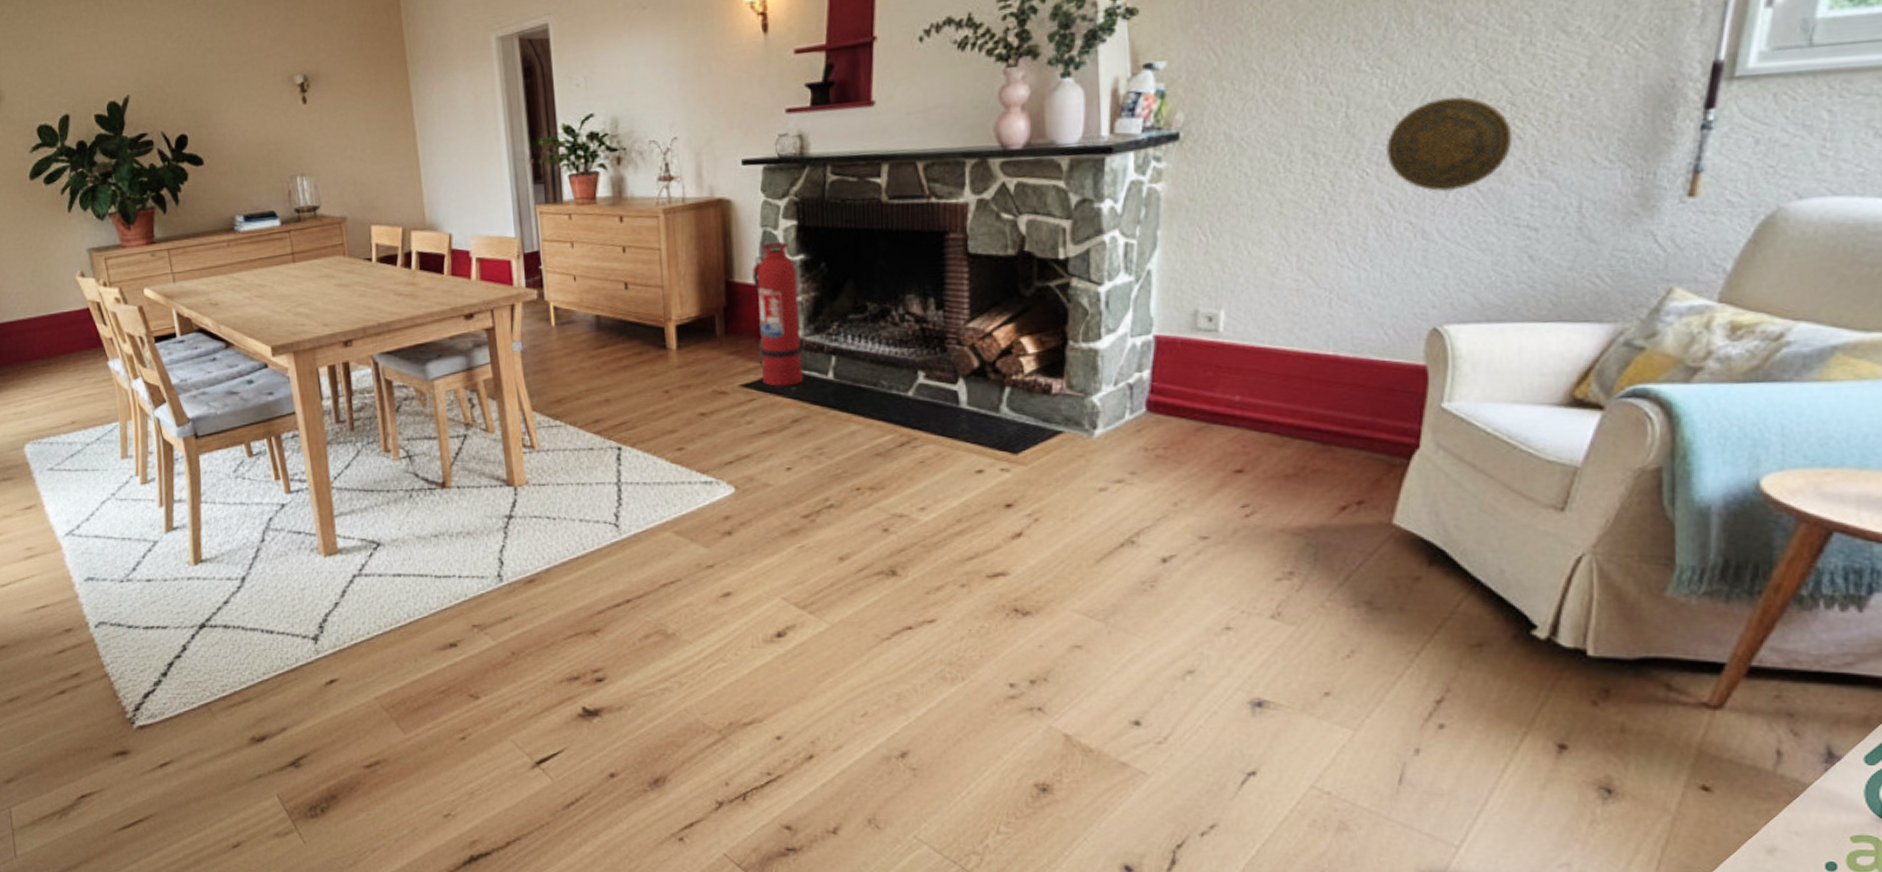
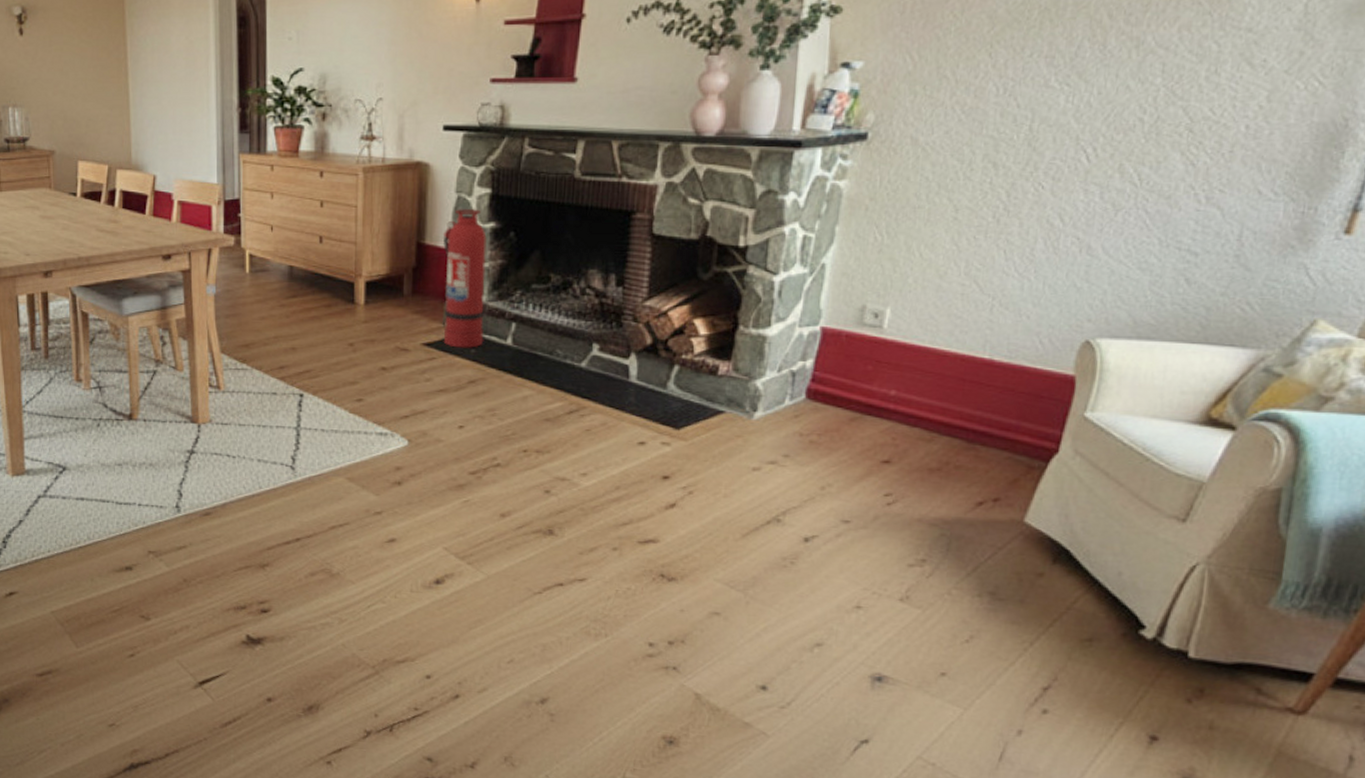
decorative plate: present [1385,96,1513,192] -> none [1062,119,1187,211]

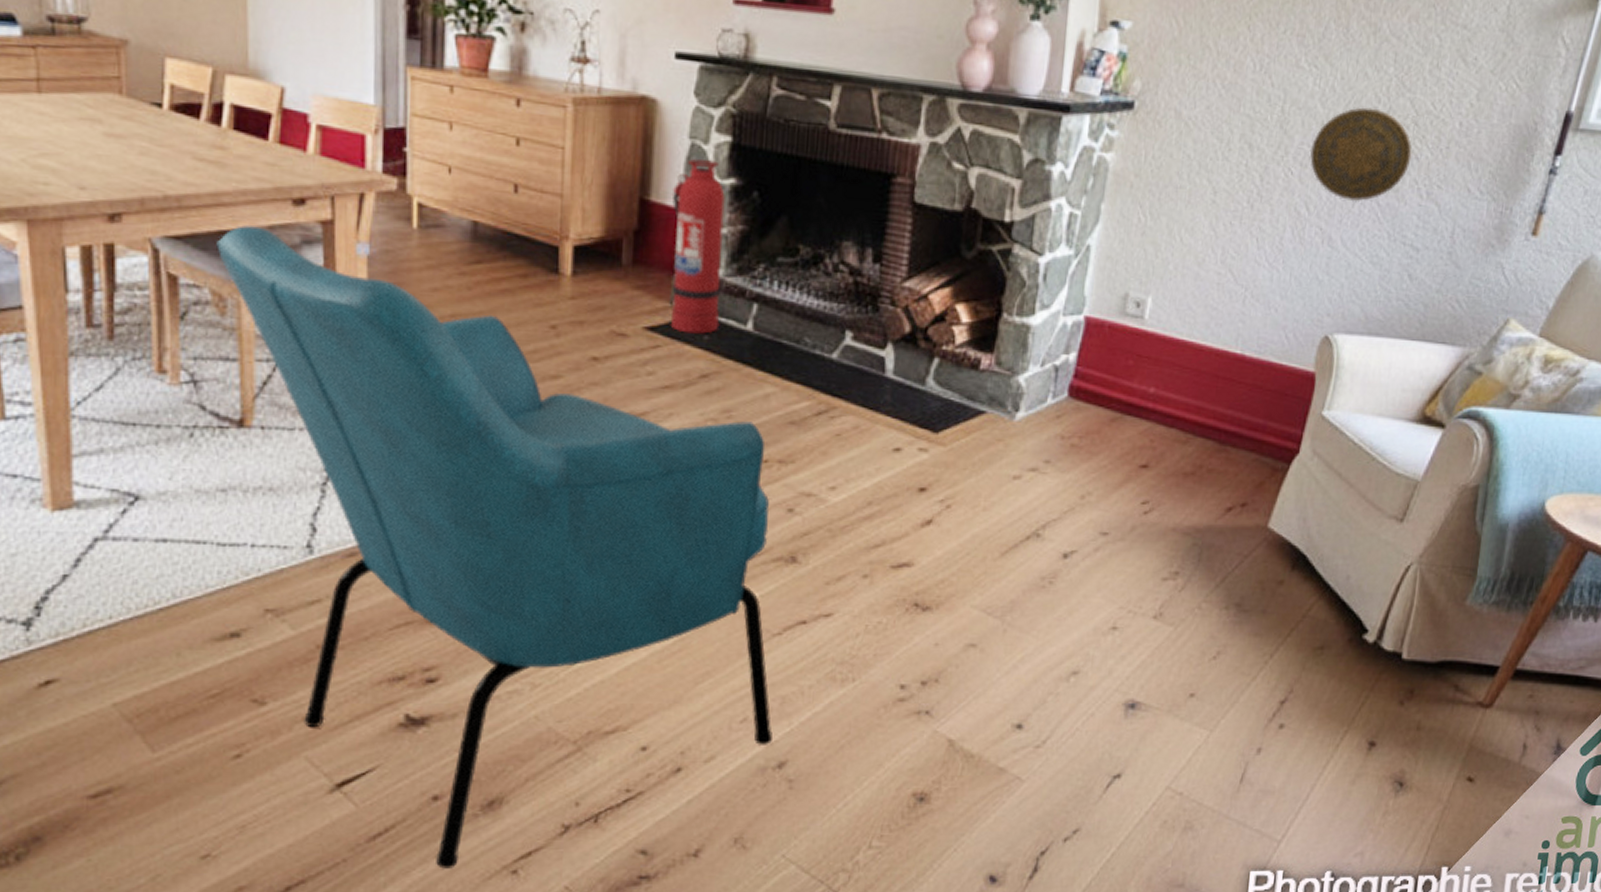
armchair: none [113,276,535,755] -> present [216,225,772,870]
decorative plate: none [1062,119,1187,211] -> present [1309,107,1412,202]

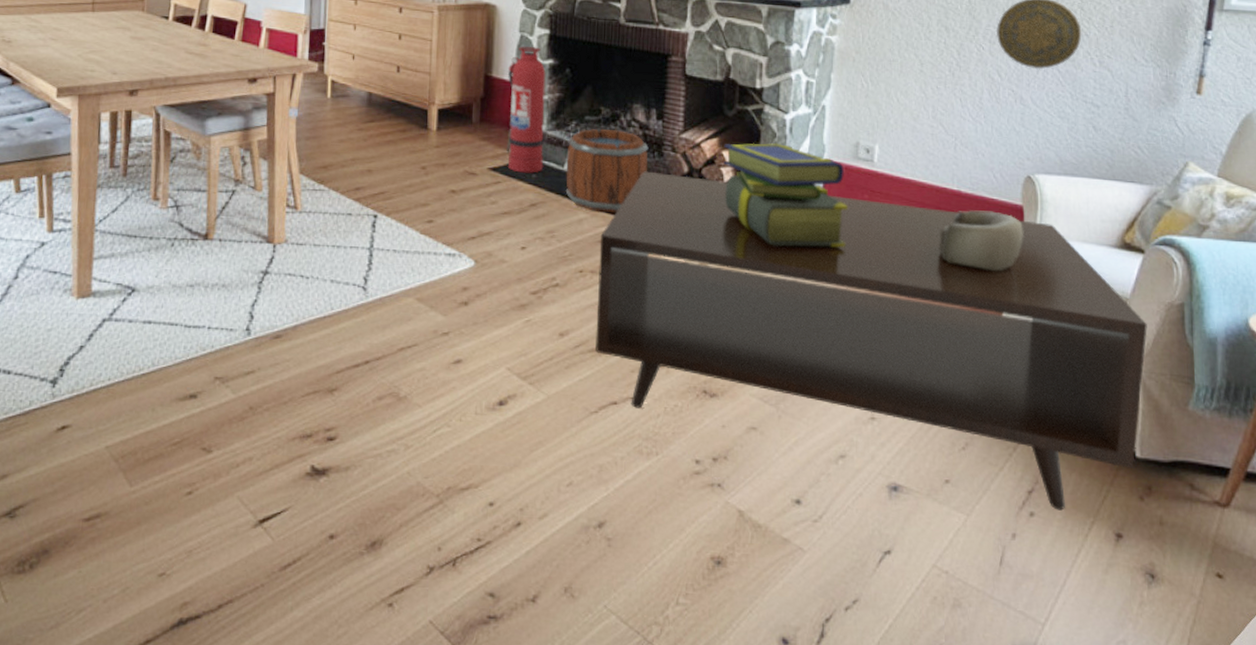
armchair: present [216,225,772,870] -> none [197,97,593,599]
bucket: none [748,274,861,386] -> present [565,129,649,213]
coffee table: none [781,331,1436,721] -> present [595,171,1147,511]
stack of books: none [955,293,1107,427] -> present [723,142,848,248]
decorative bowl: none [1211,378,1312,453] -> present [939,210,1023,272]

